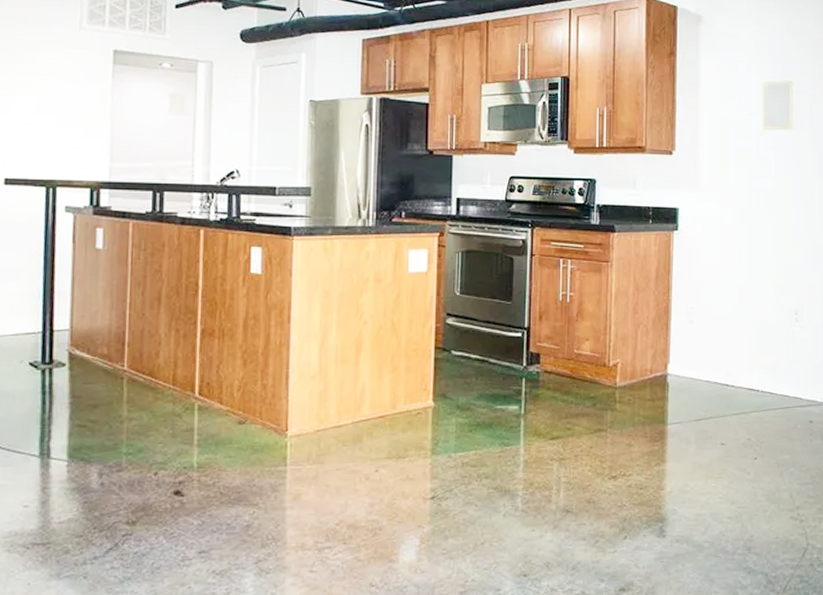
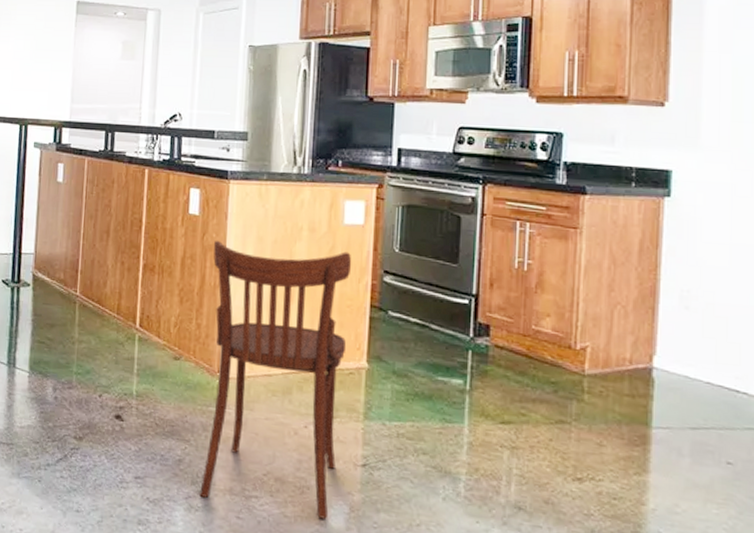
dining chair: none [270,299,417,558] -> present [199,241,352,519]

